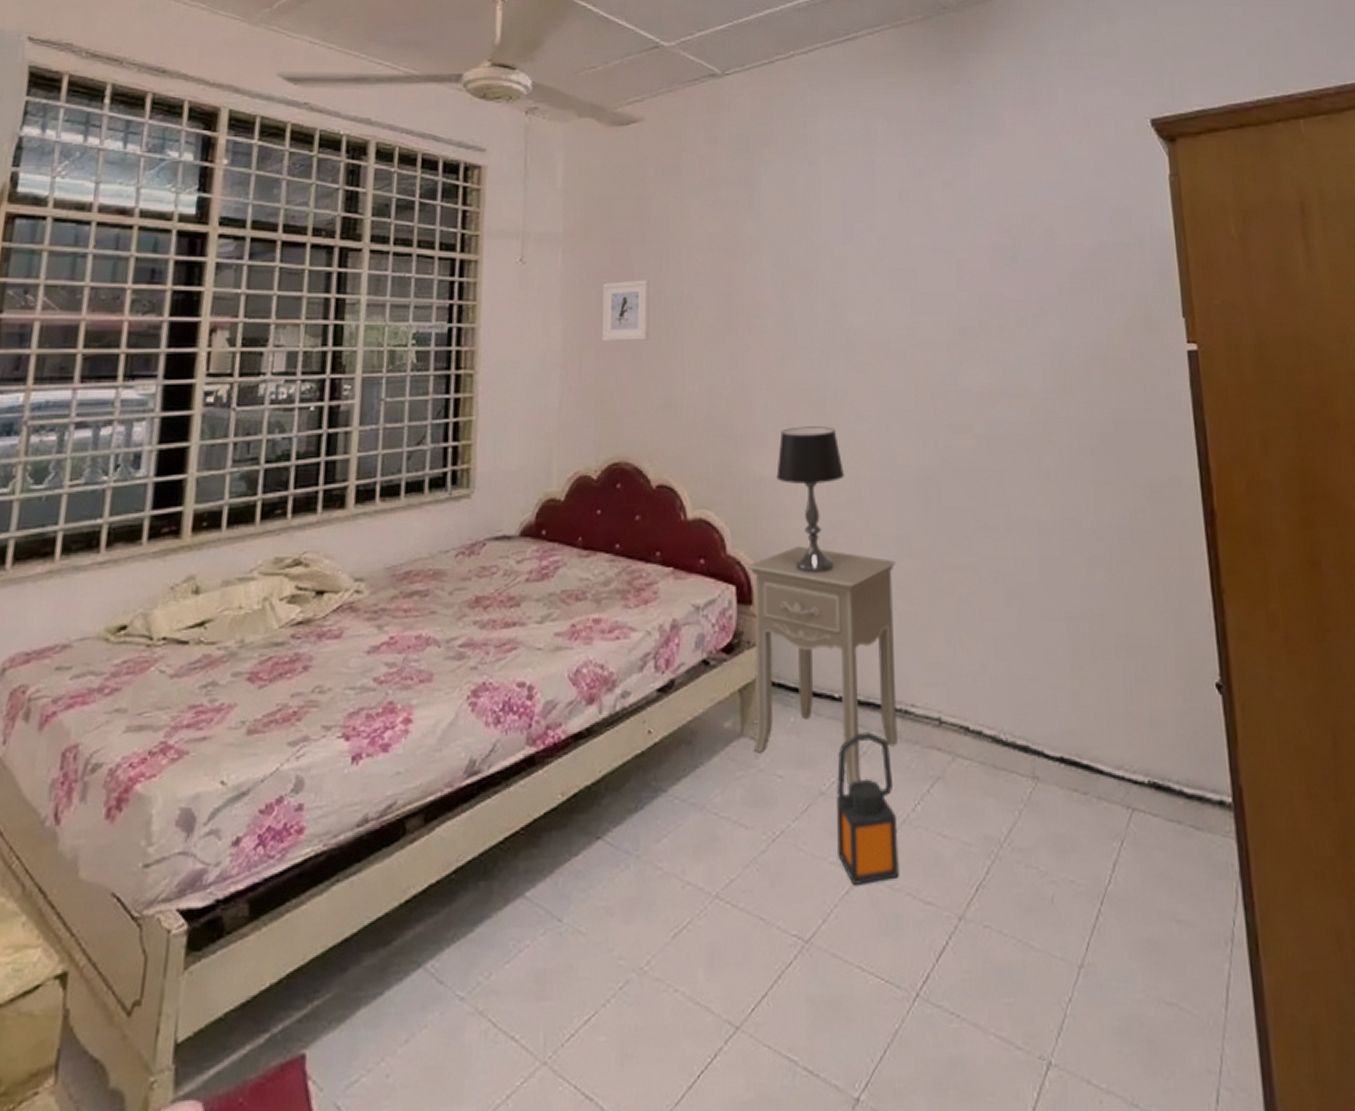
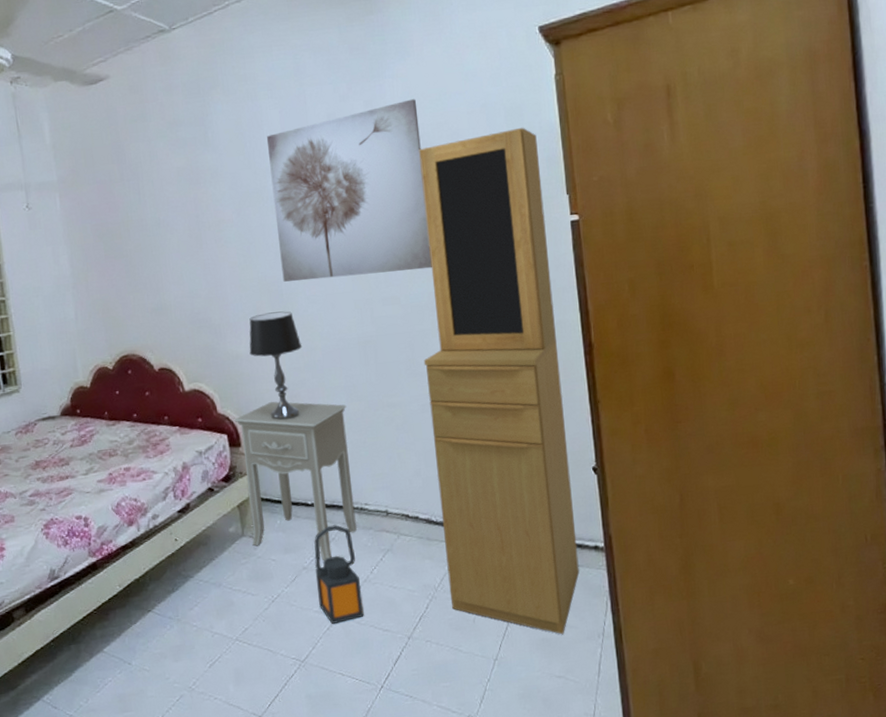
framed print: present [601,280,650,342] -> none [95,211,138,264]
wall art: none [823,184,1015,391] -> present [266,99,432,282]
cupboard: none [999,231,1199,936] -> present [419,127,580,635]

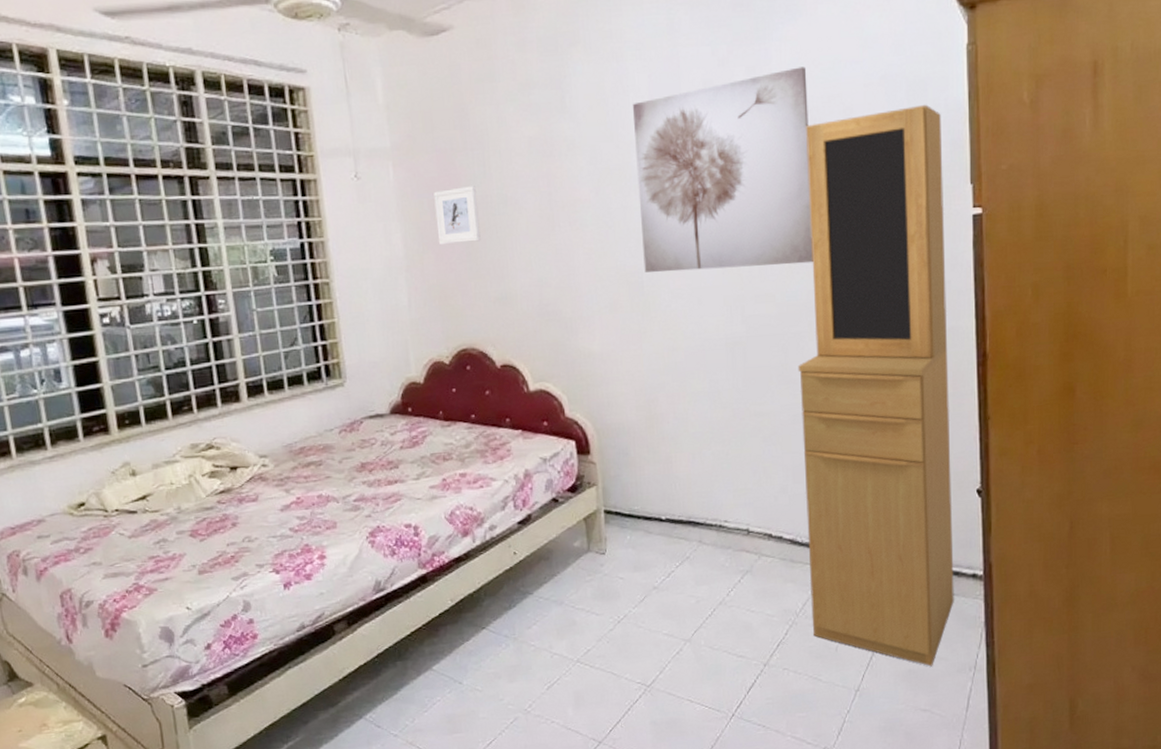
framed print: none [95,211,138,264] -> present [433,186,481,246]
nightstand: present [234,401,357,560] -> none [584,405,714,580]
table lamp: present [249,311,303,421] -> none [603,305,663,427]
lantern: present [314,525,364,624] -> none [666,542,717,648]

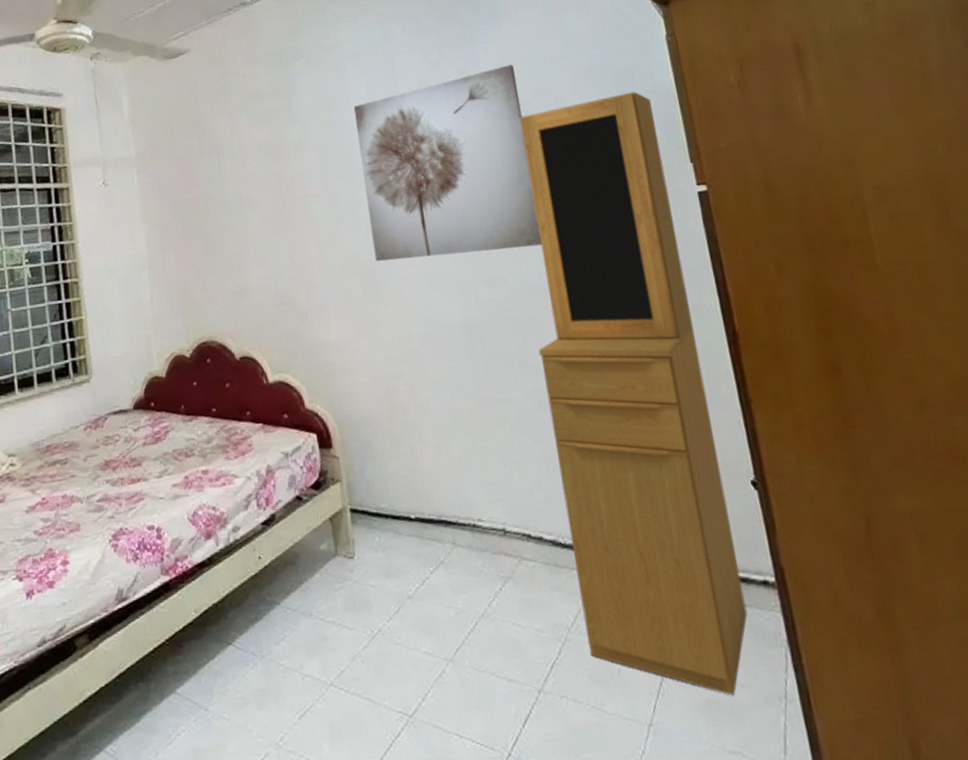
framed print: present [433,186,481,246] -> none [174,187,218,243]

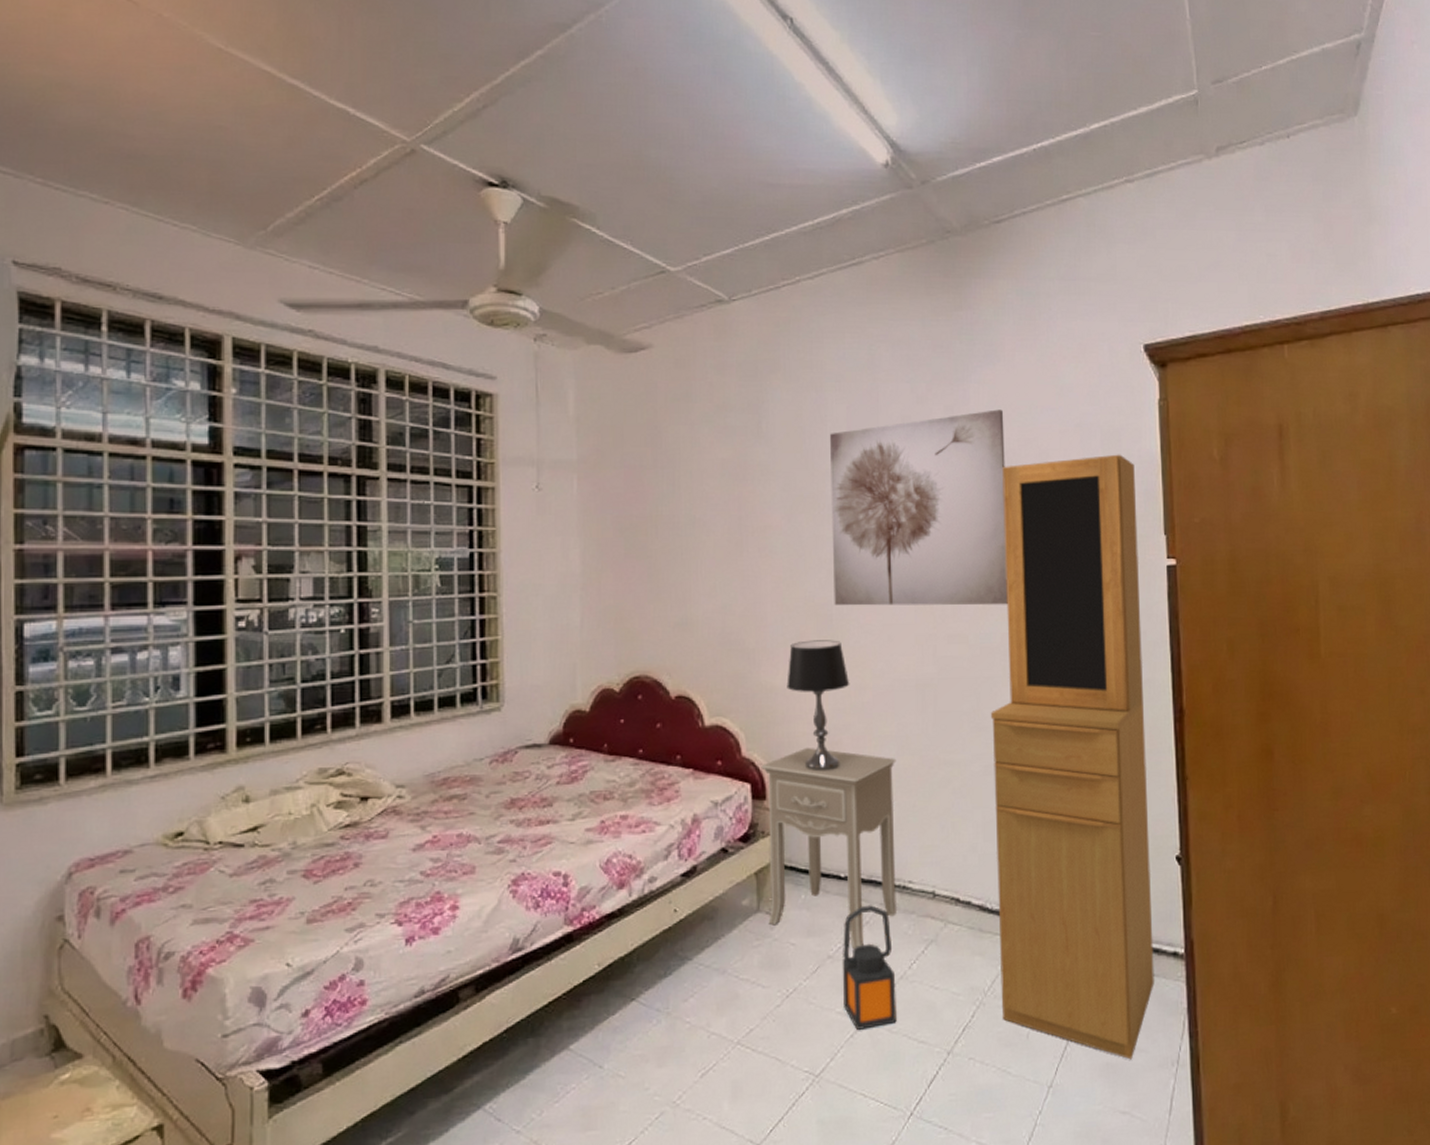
nightstand: none [324,395,470,588] -> present [761,747,897,949]
table lamp: none [339,293,399,418] -> present [787,640,850,772]
lantern: none [419,544,483,669] -> present [842,905,897,1030]

